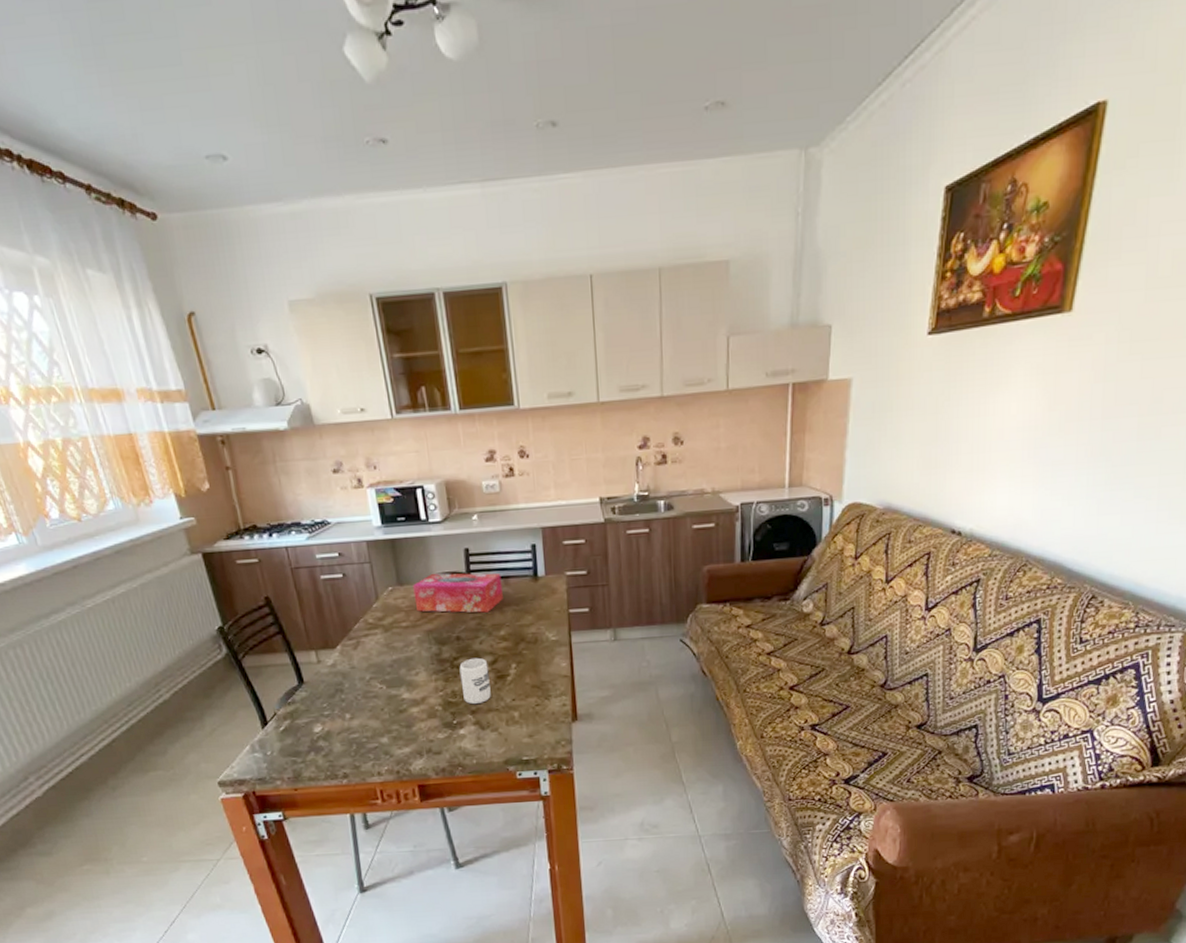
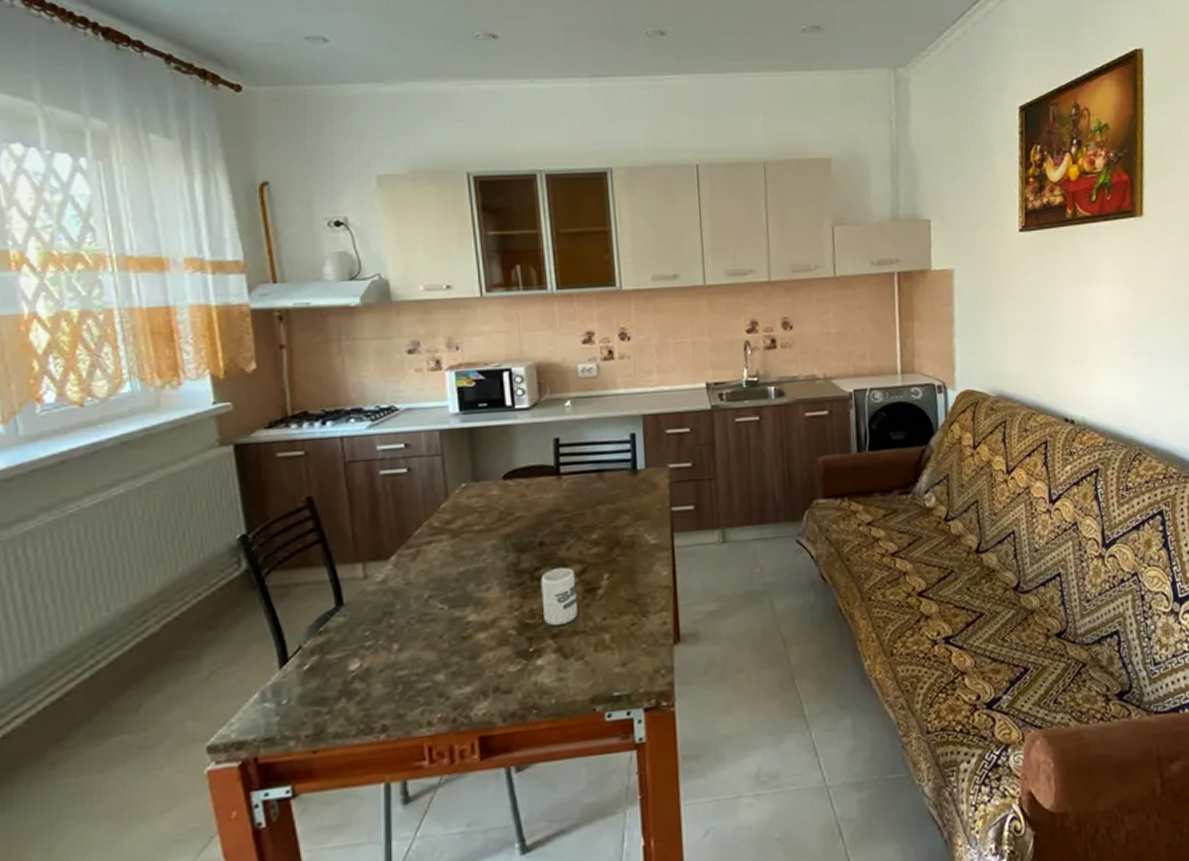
tissue box: present [413,573,503,613] -> none [491,466,596,513]

